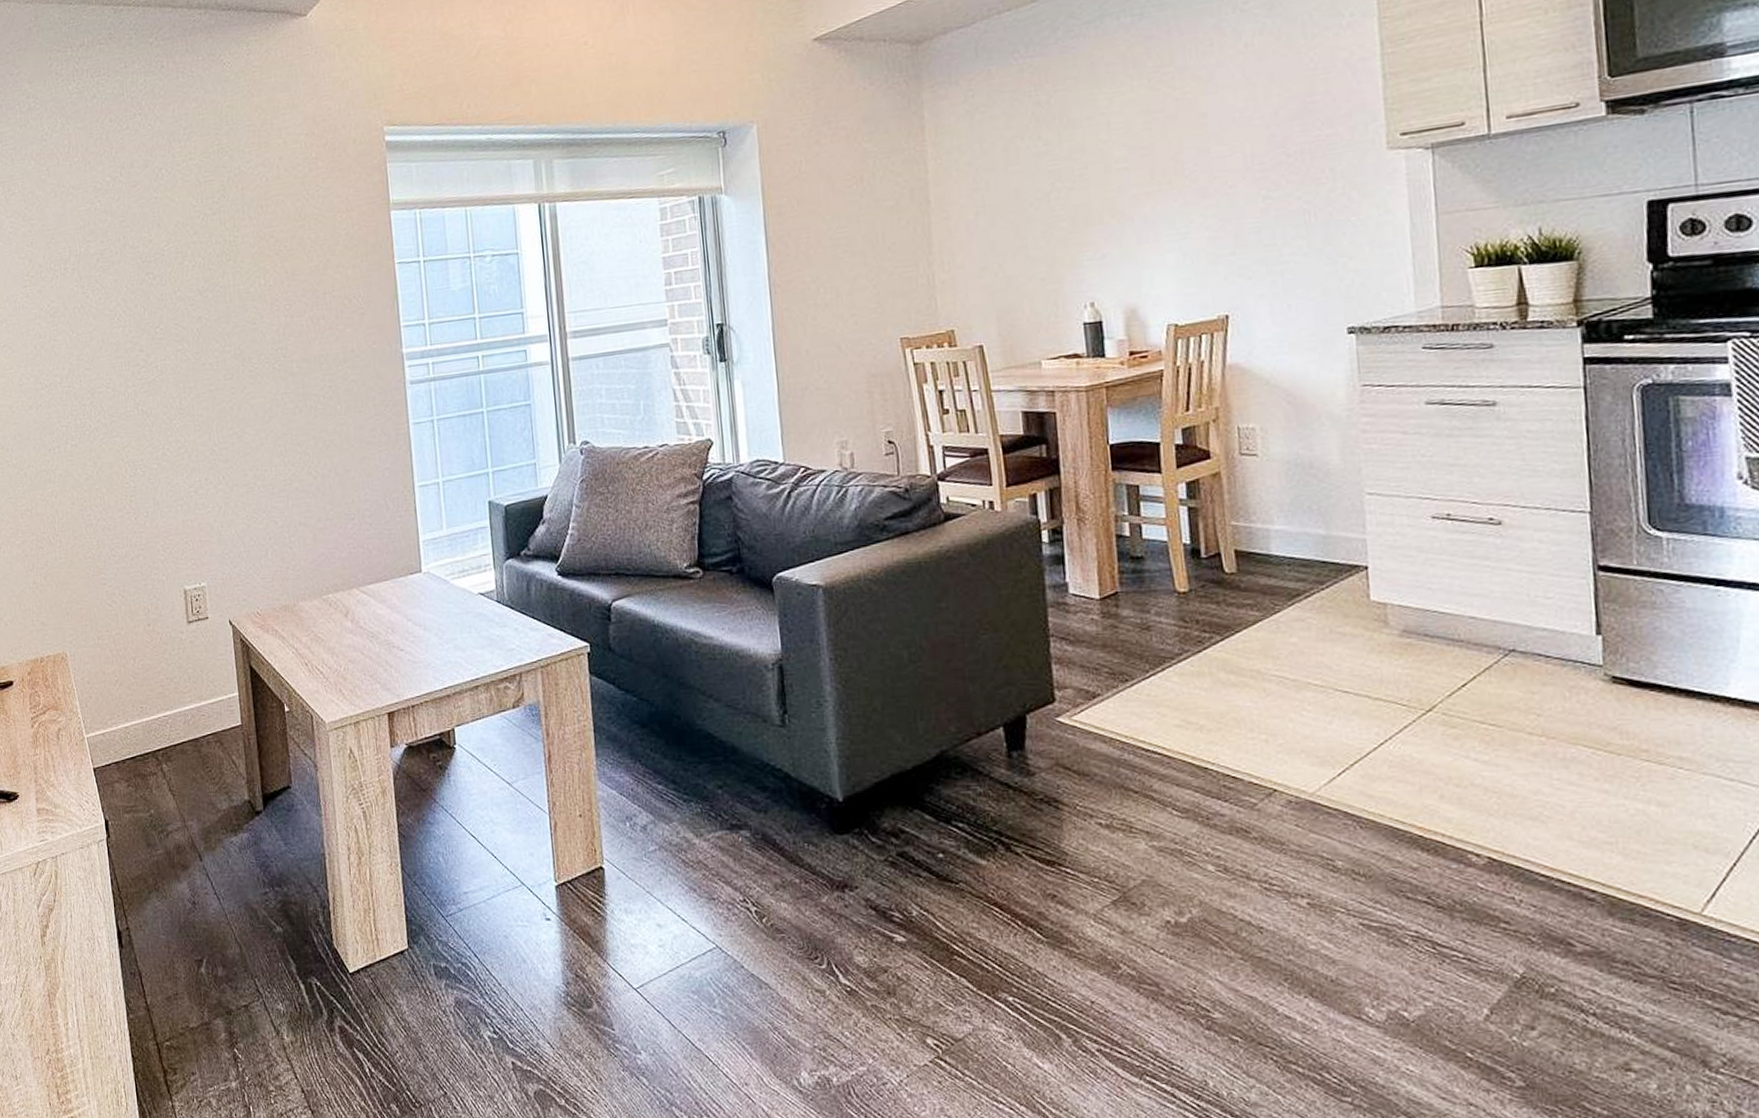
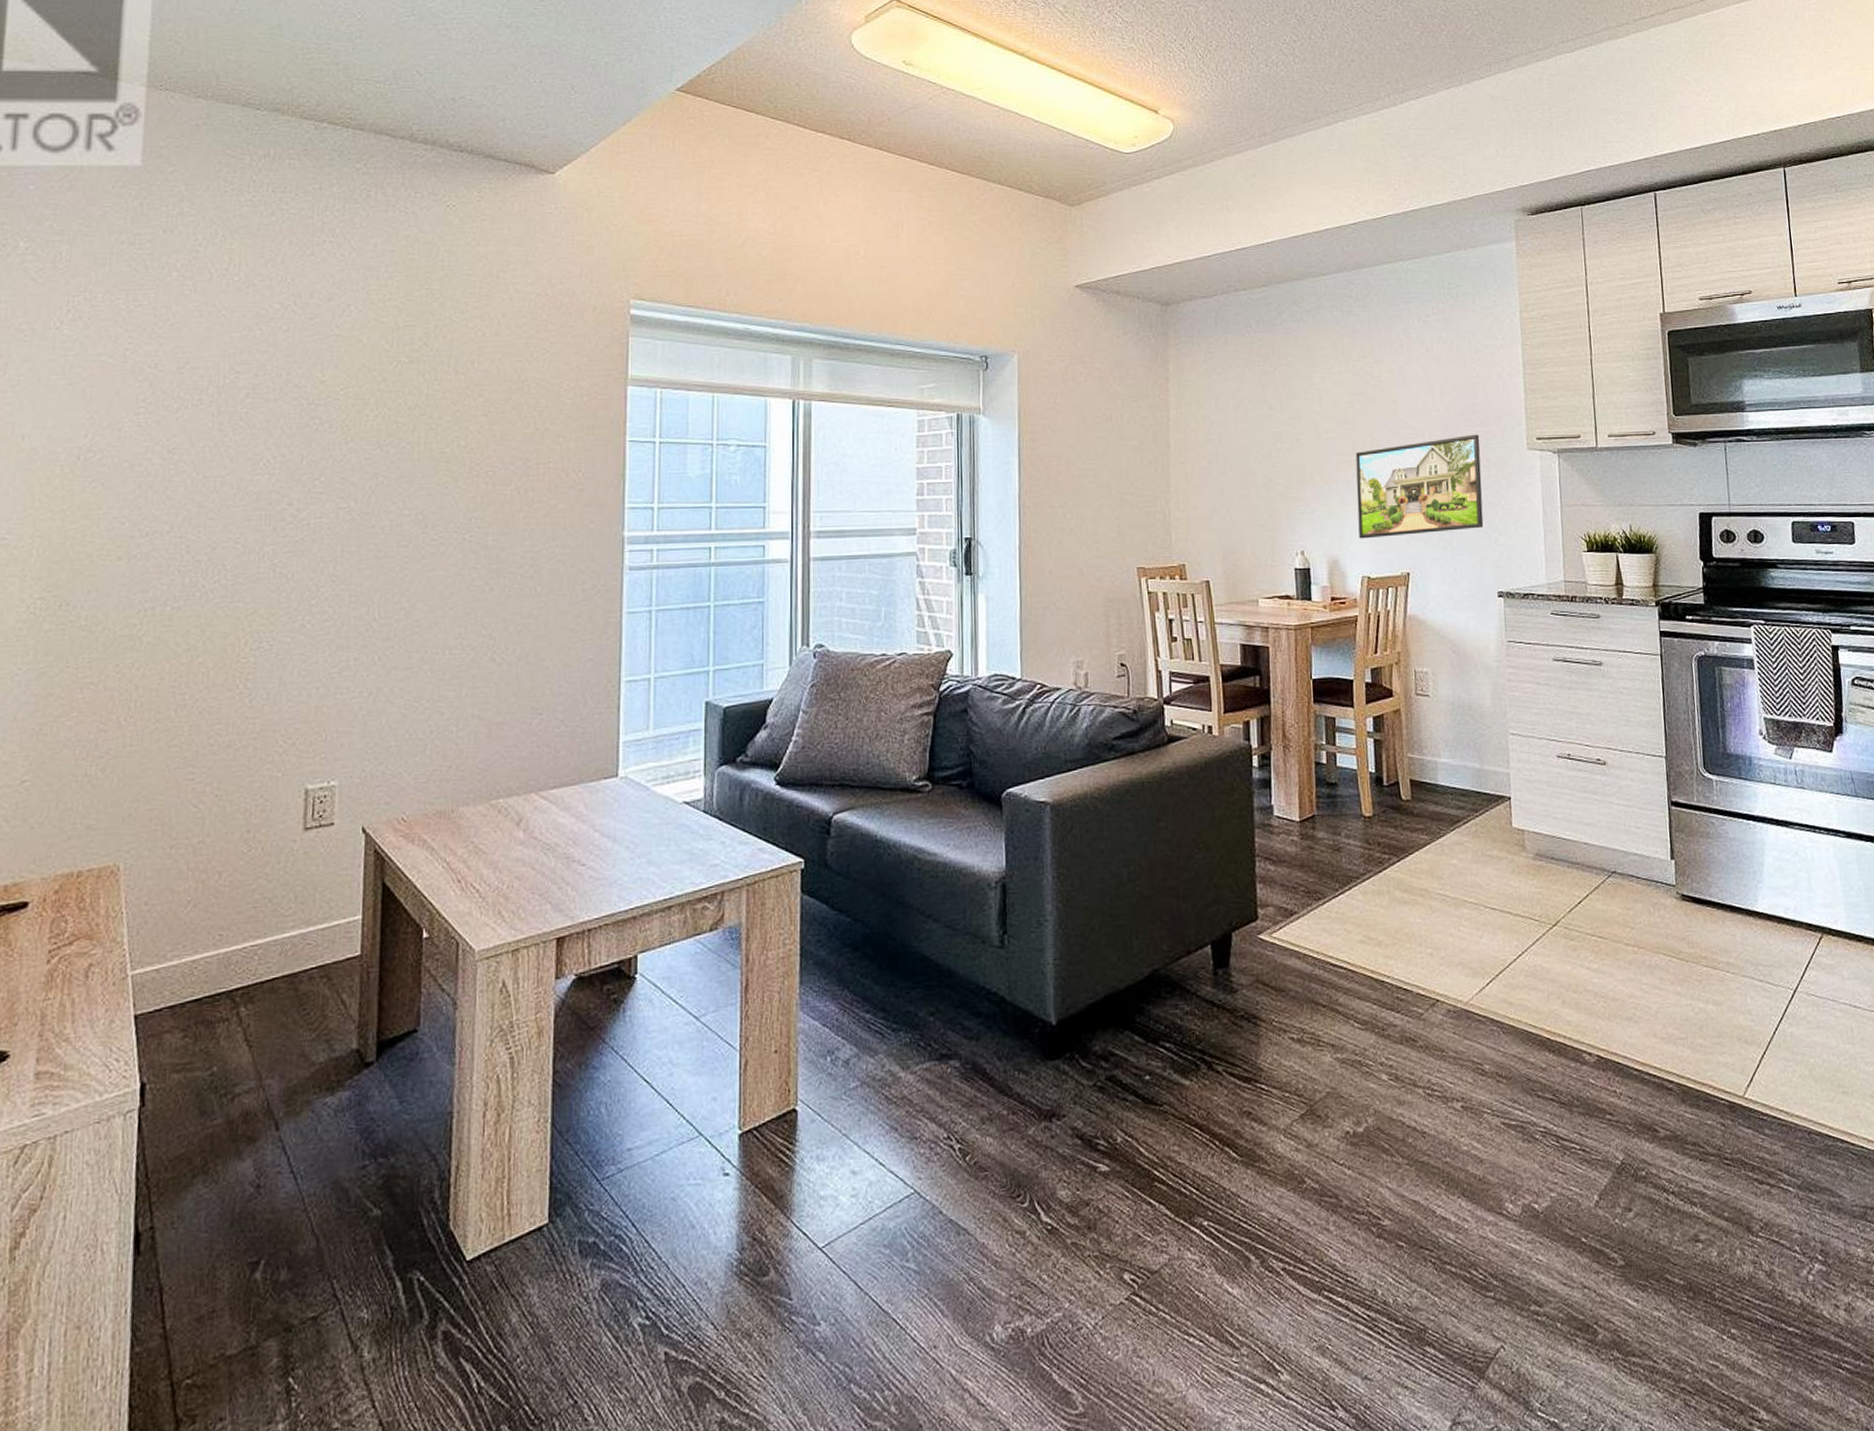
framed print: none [1154,139,1327,282] -> present [1355,434,1484,539]

